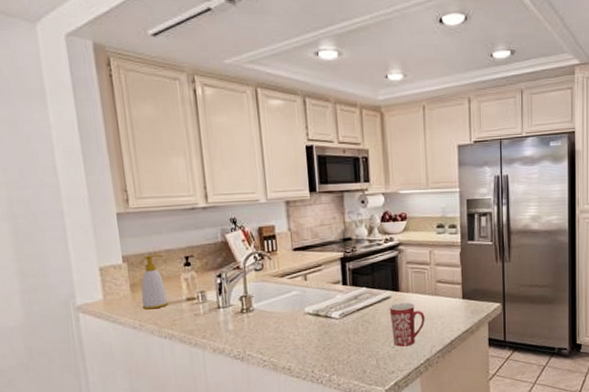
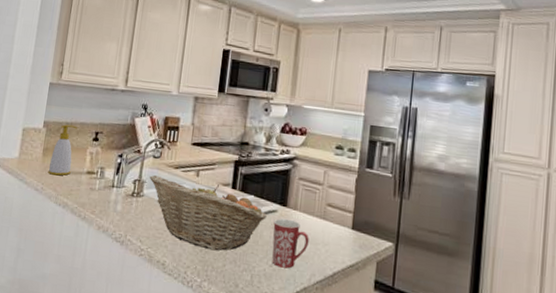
fruit basket: none [255,284,382,346] -> present [149,175,267,251]

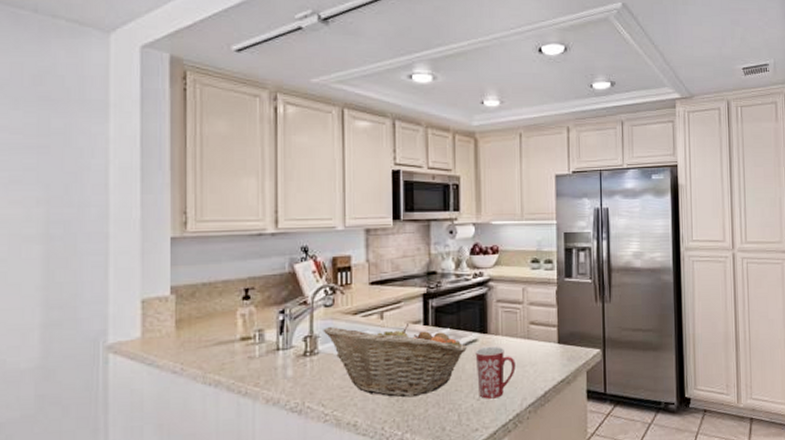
soap bottle: present [48,124,77,176] -> none [186,285,219,351]

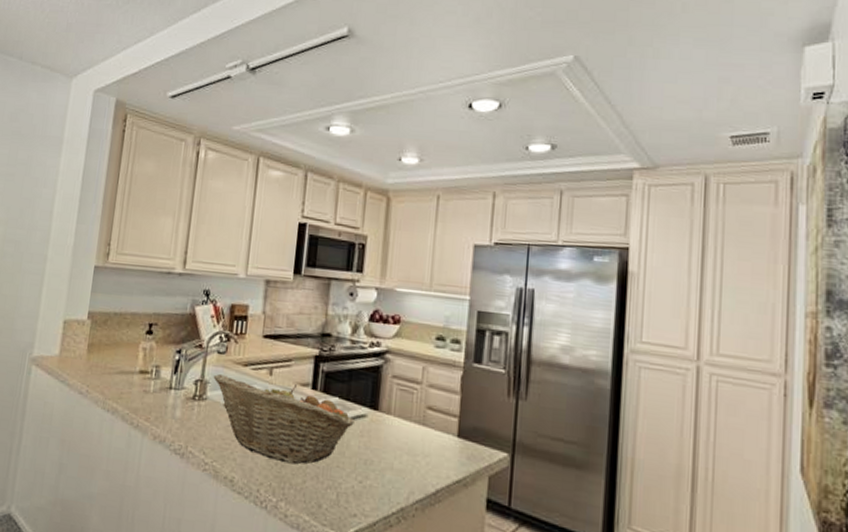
mug: present [475,346,516,399] -> none [361,424,406,485]

